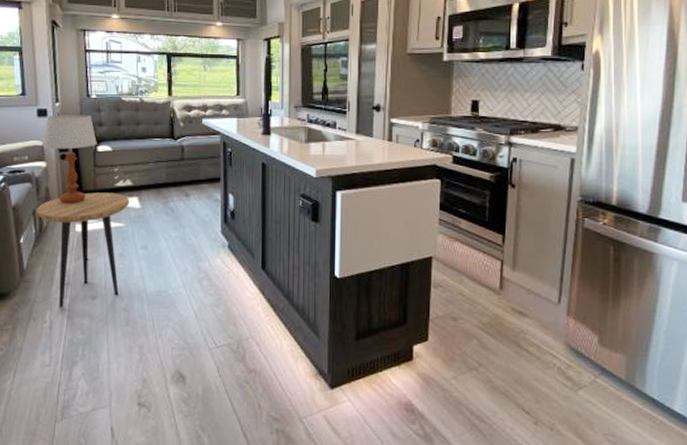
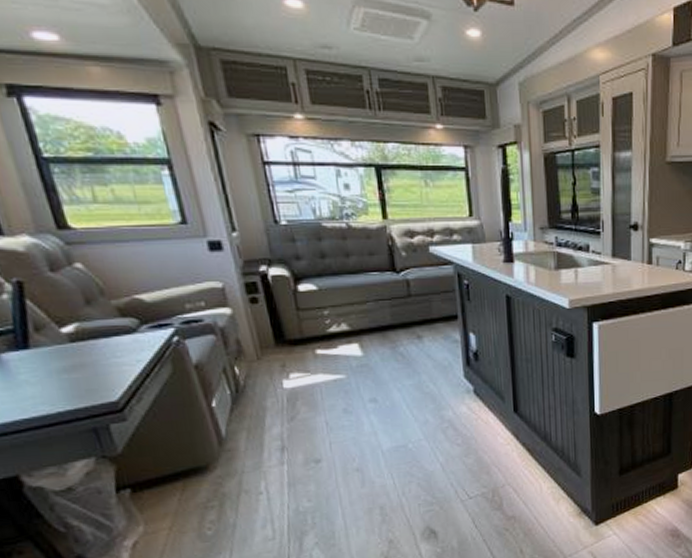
side table: present [37,192,130,308] -> none [228,340,349,477]
table lamp: present [42,115,97,203] -> none [222,247,297,356]

